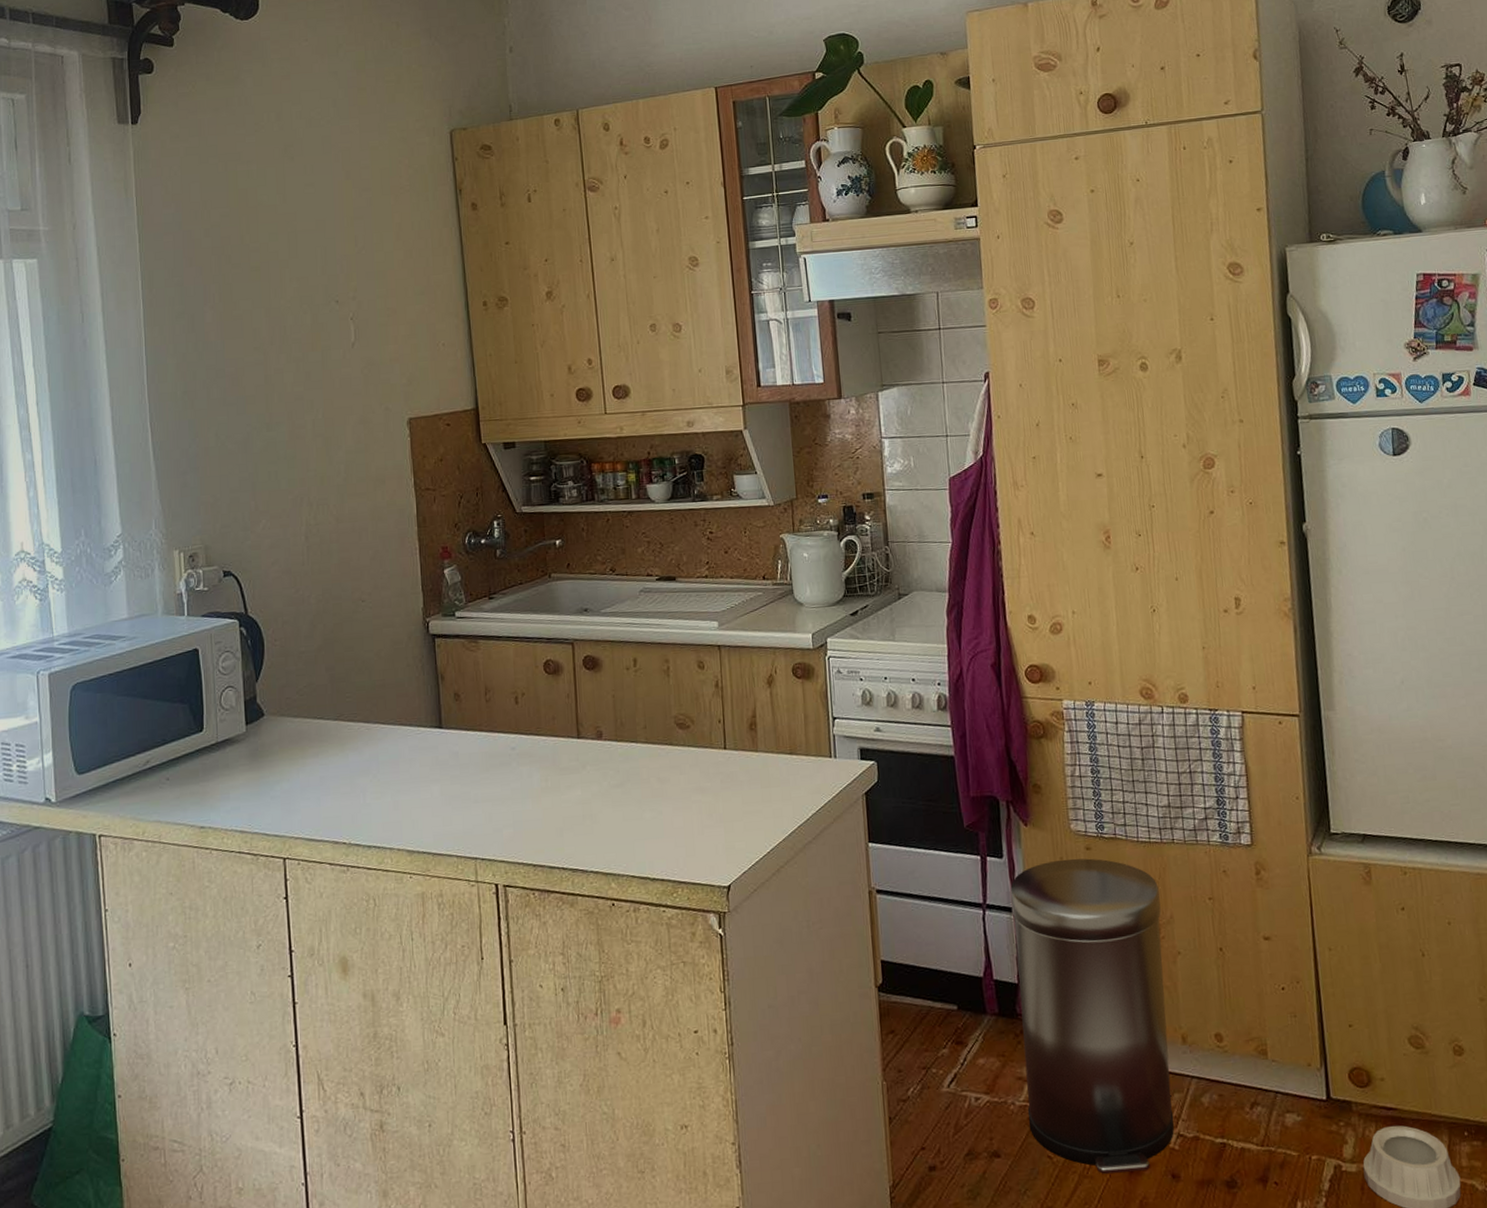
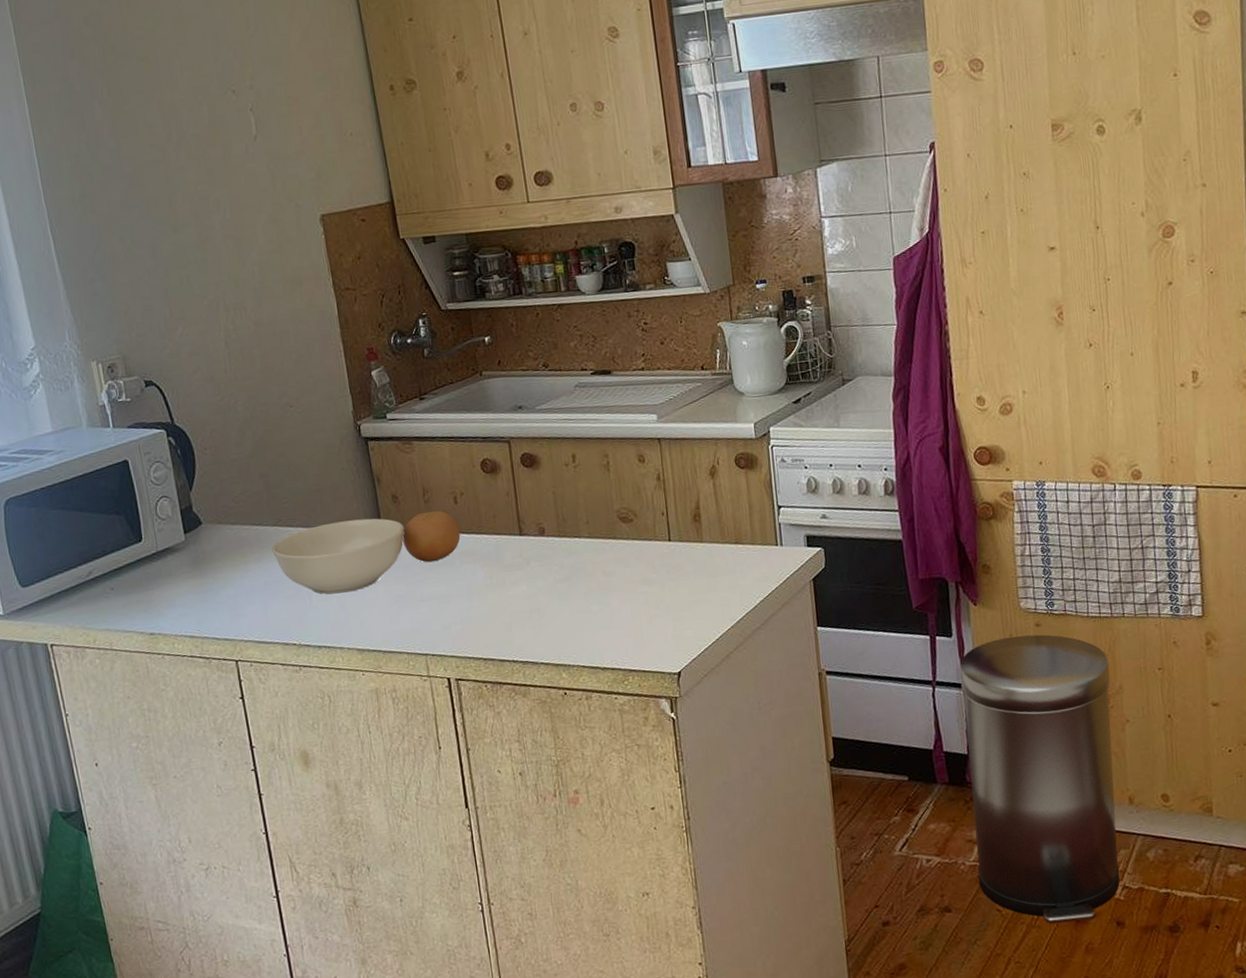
bowl: none [331,715,464,792] -> present [271,518,404,595]
fruit: none [461,710,519,763] -> present [402,510,461,563]

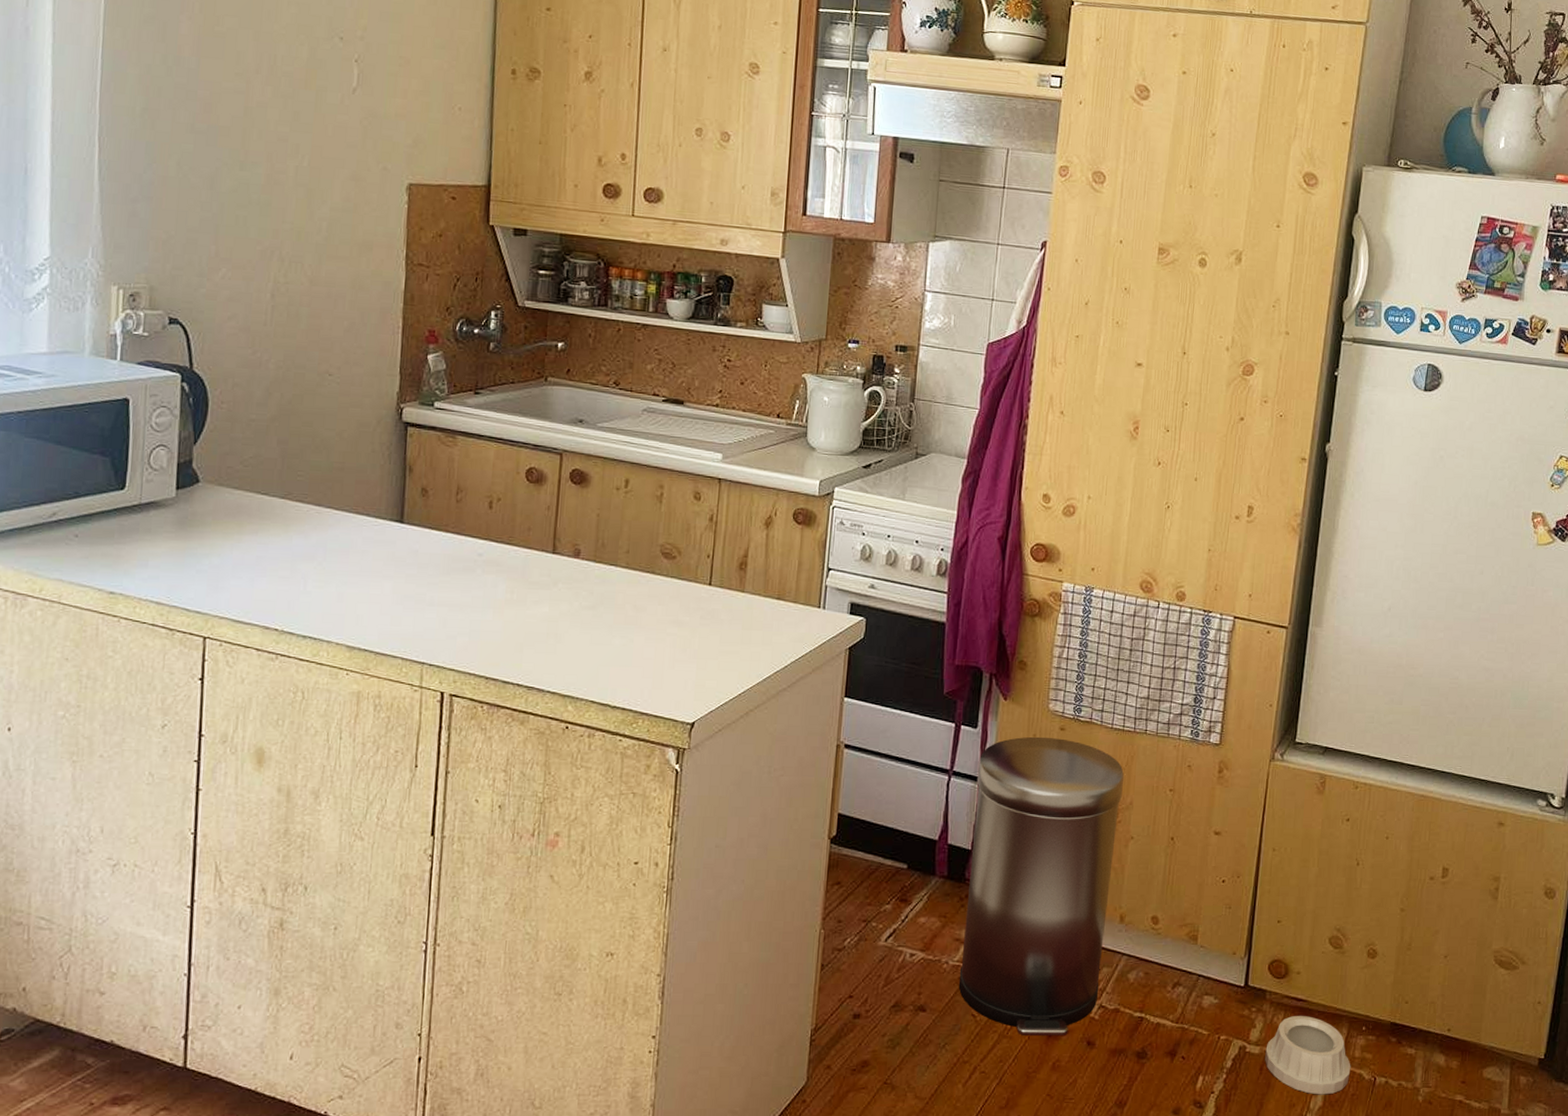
bowl: present [271,518,404,595] -> none [273,505,428,583]
fruit: present [402,510,461,563] -> none [423,511,489,566]

